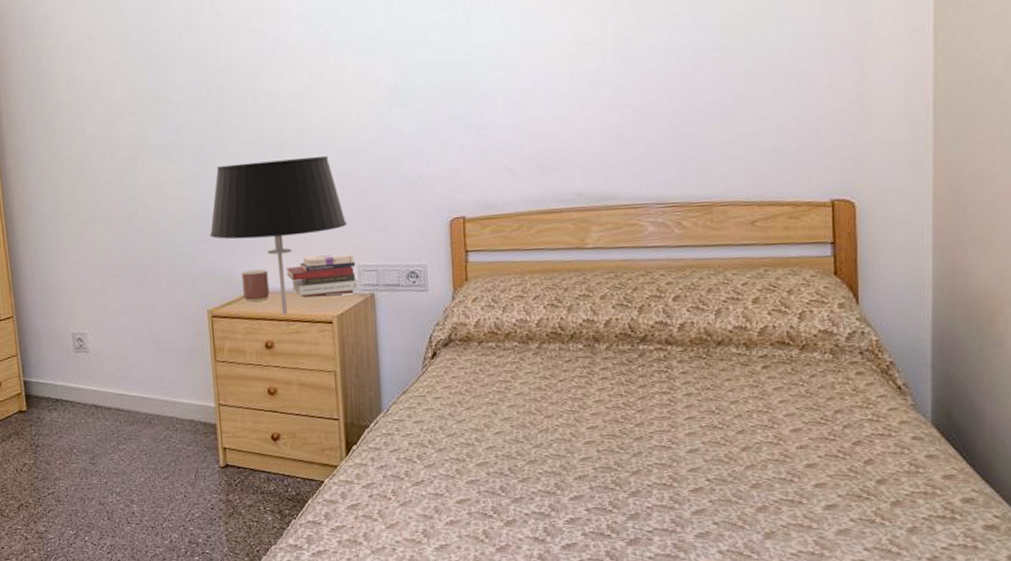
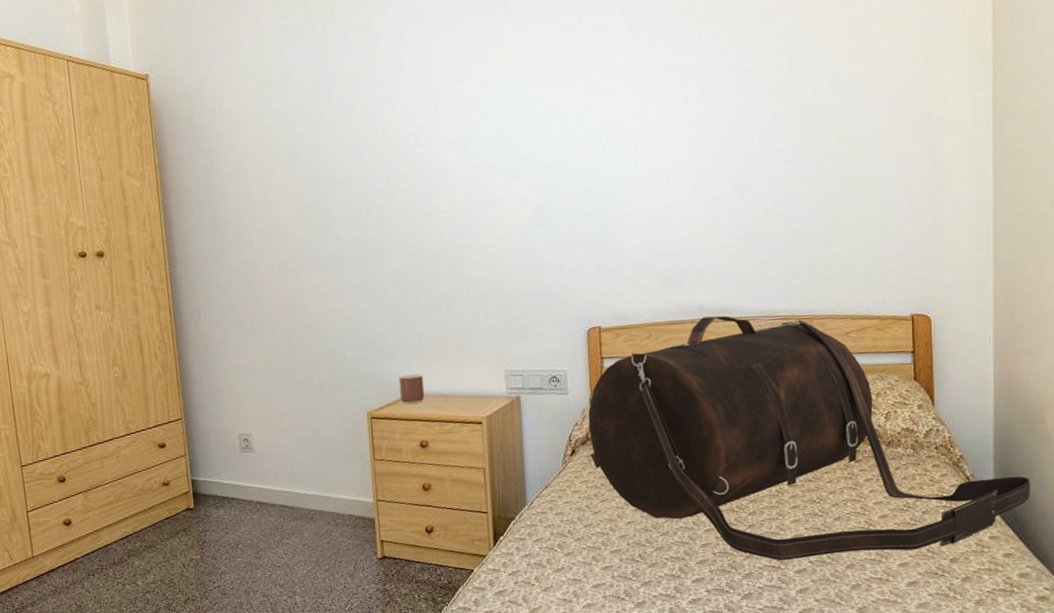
table lamp: present [210,156,347,314] -> none [370,270,496,416]
books: present [286,252,360,297] -> none [440,358,507,399]
duffel bag: none [450,203,978,479] -> present [587,315,1031,561]

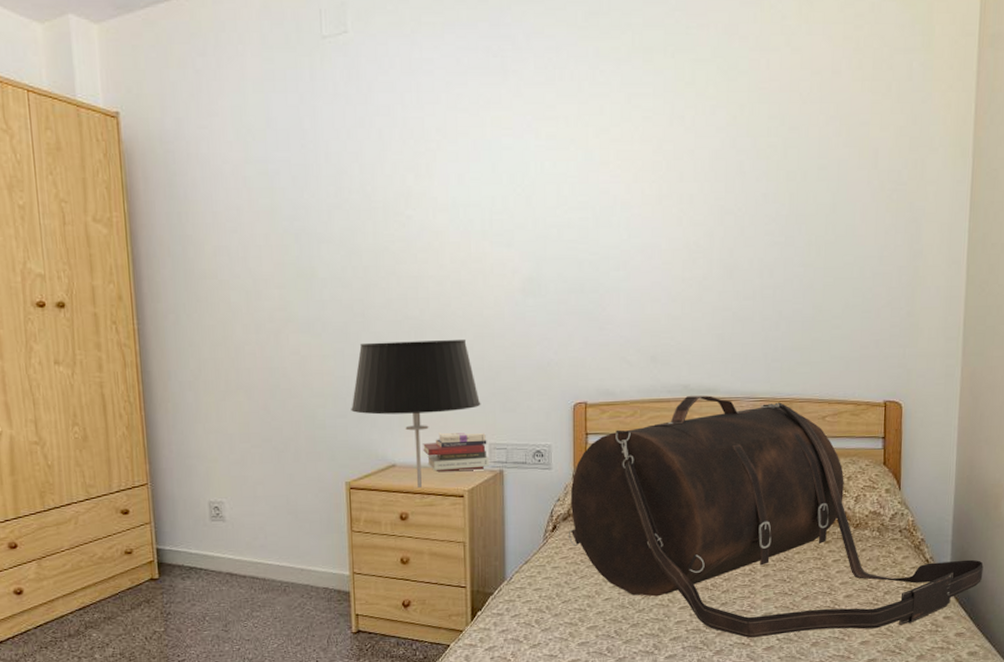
table lamp: none [370,270,496,416] -> present [351,340,481,488]
mug: present [398,374,425,404] -> none [379,444,407,475]
books: none [440,358,507,399] -> present [423,431,490,471]

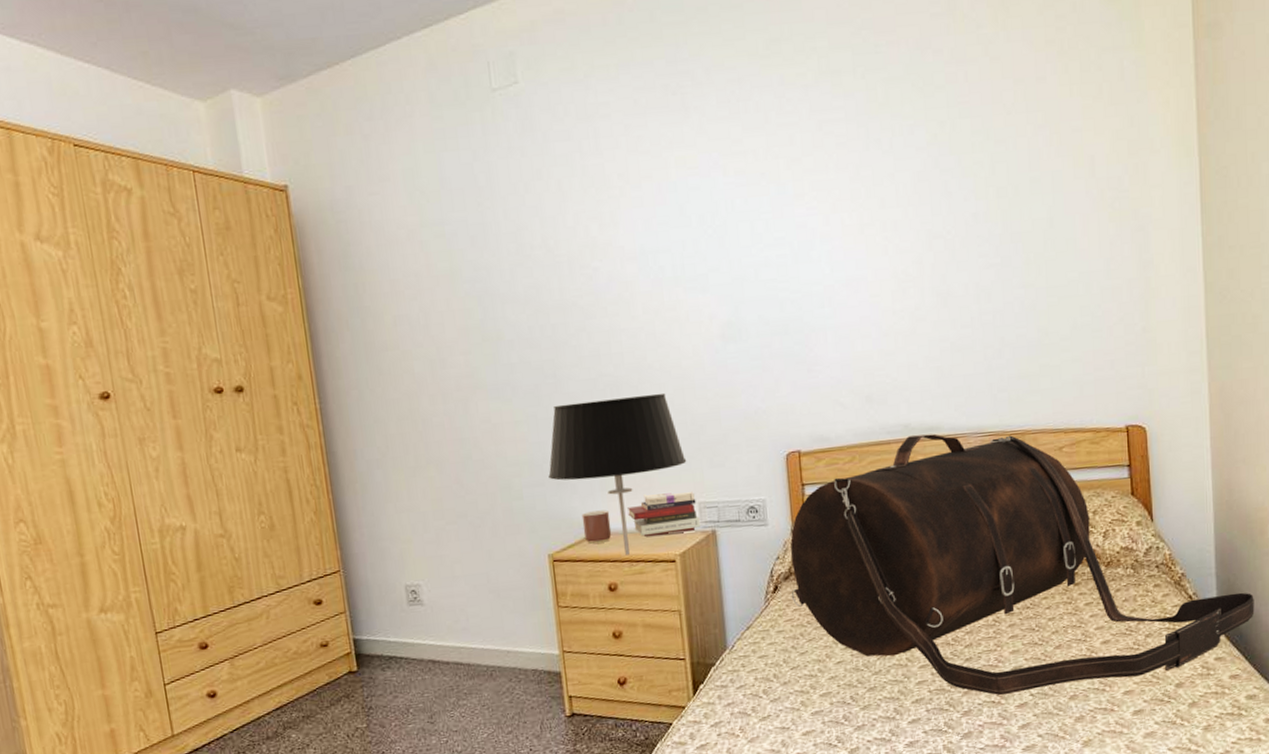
mug: none [379,444,407,475] -> present [581,510,612,544]

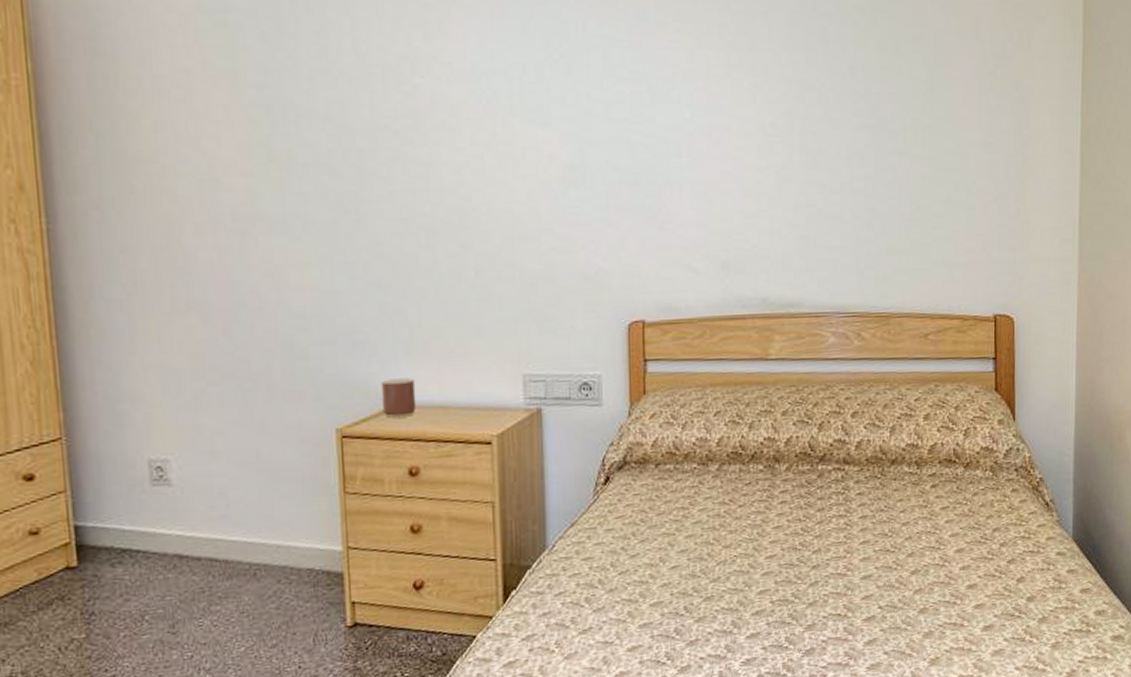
table lamp: present [548,394,687,555] -> none [342,243,512,434]
books: present [628,489,701,536] -> none [438,359,525,412]
duffel bag: present [790,433,1255,696] -> none [624,310,1109,608]

